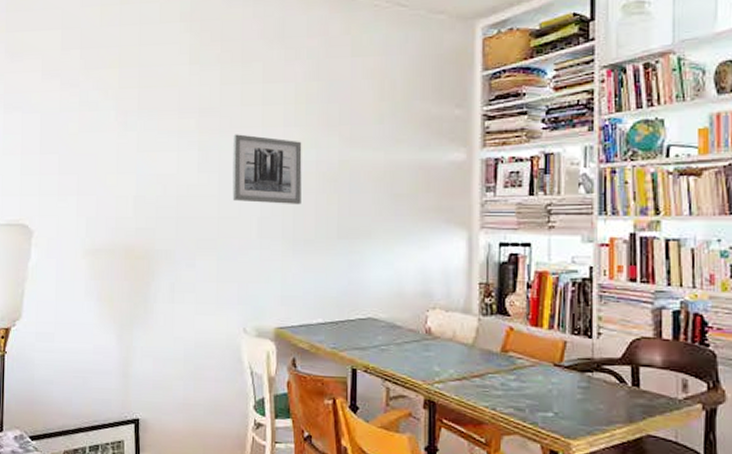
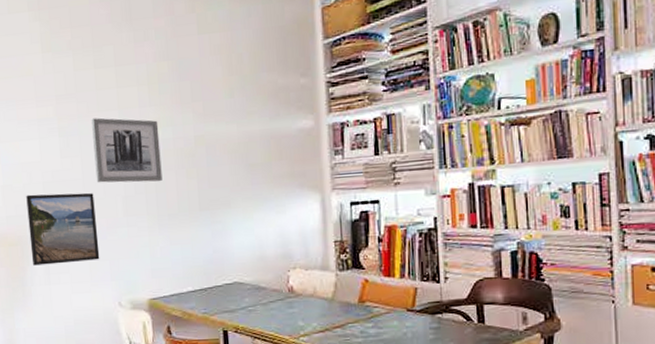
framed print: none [157,207,229,282] -> present [26,192,100,266]

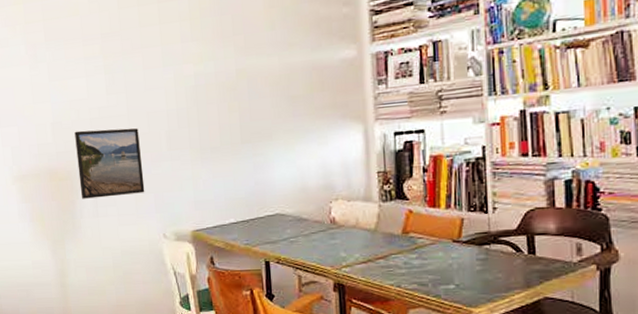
wall art: present [91,117,163,183] -> none [135,54,205,119]

